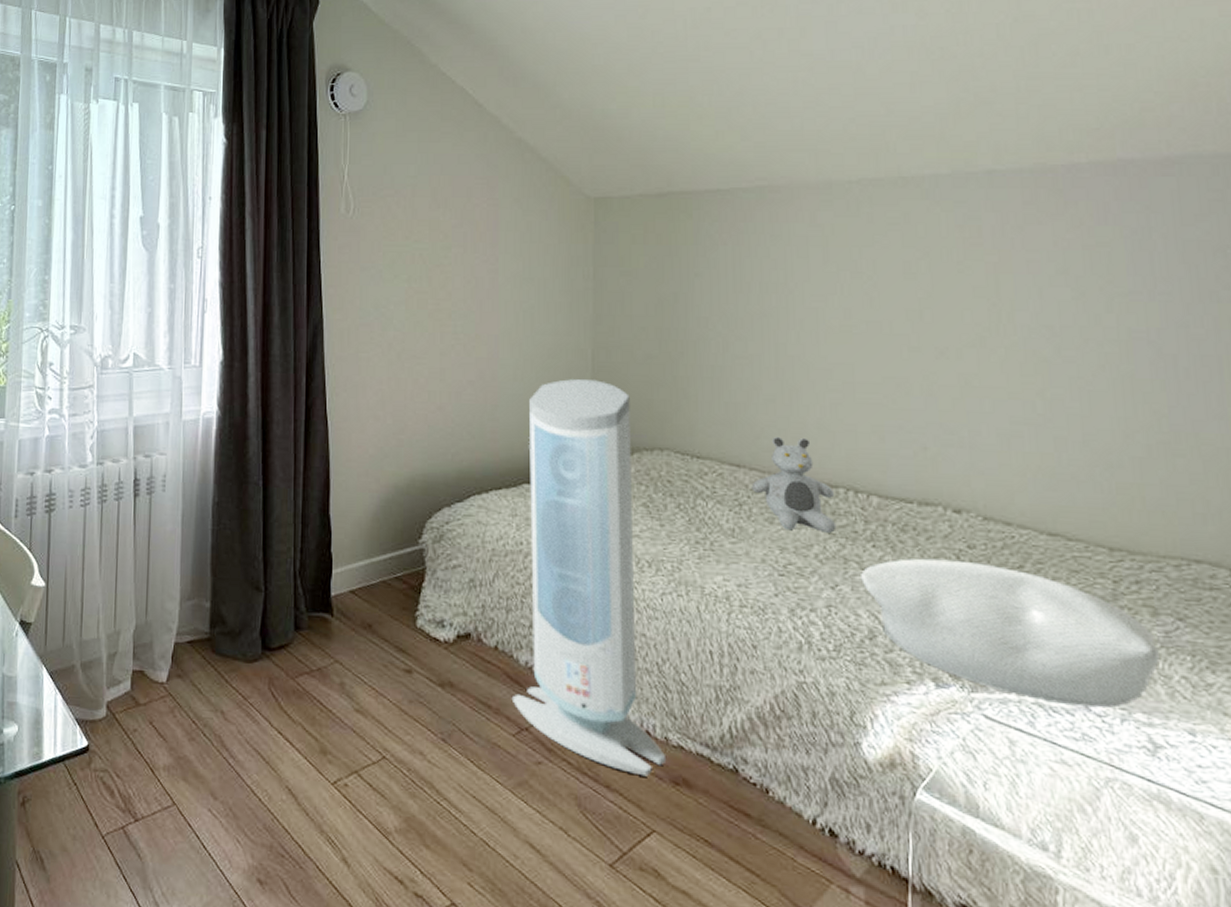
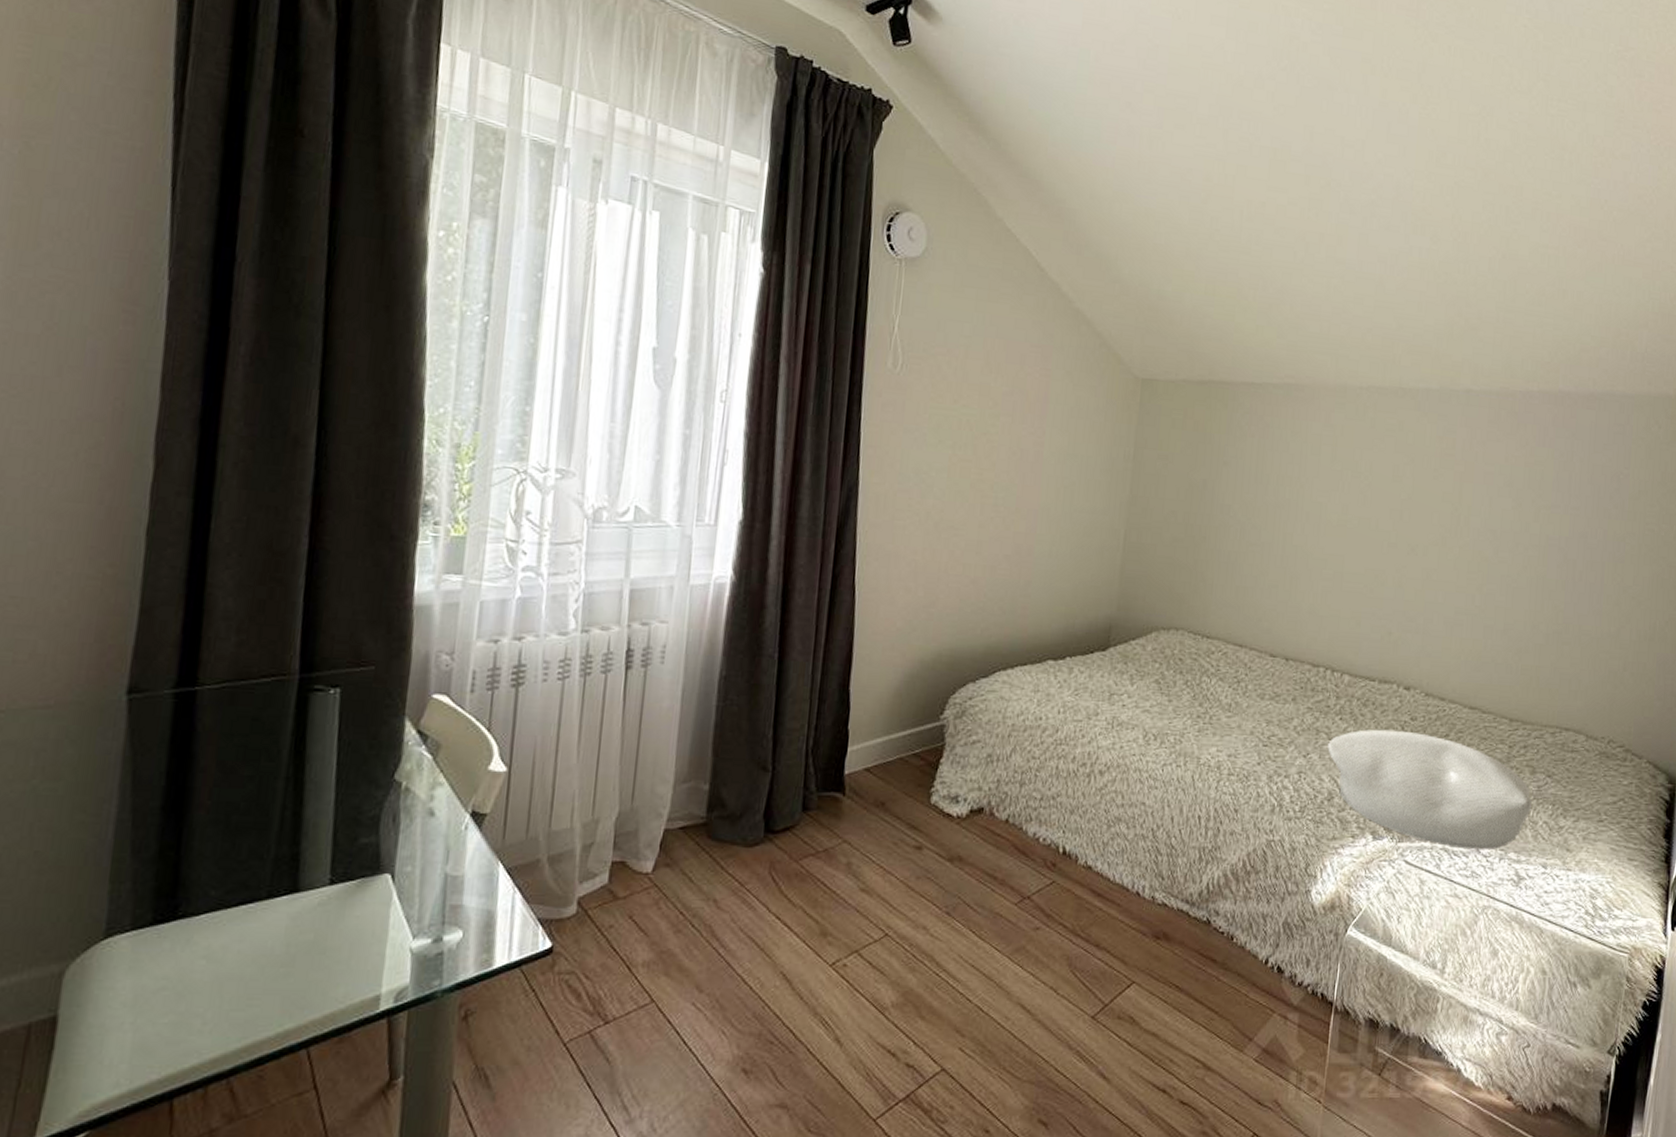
air purifier: present [511,379,665,777] -> none [1017,558,1154,934]
teddy bear: present [751,436,837,533] -> none [1249,619,1316,708]

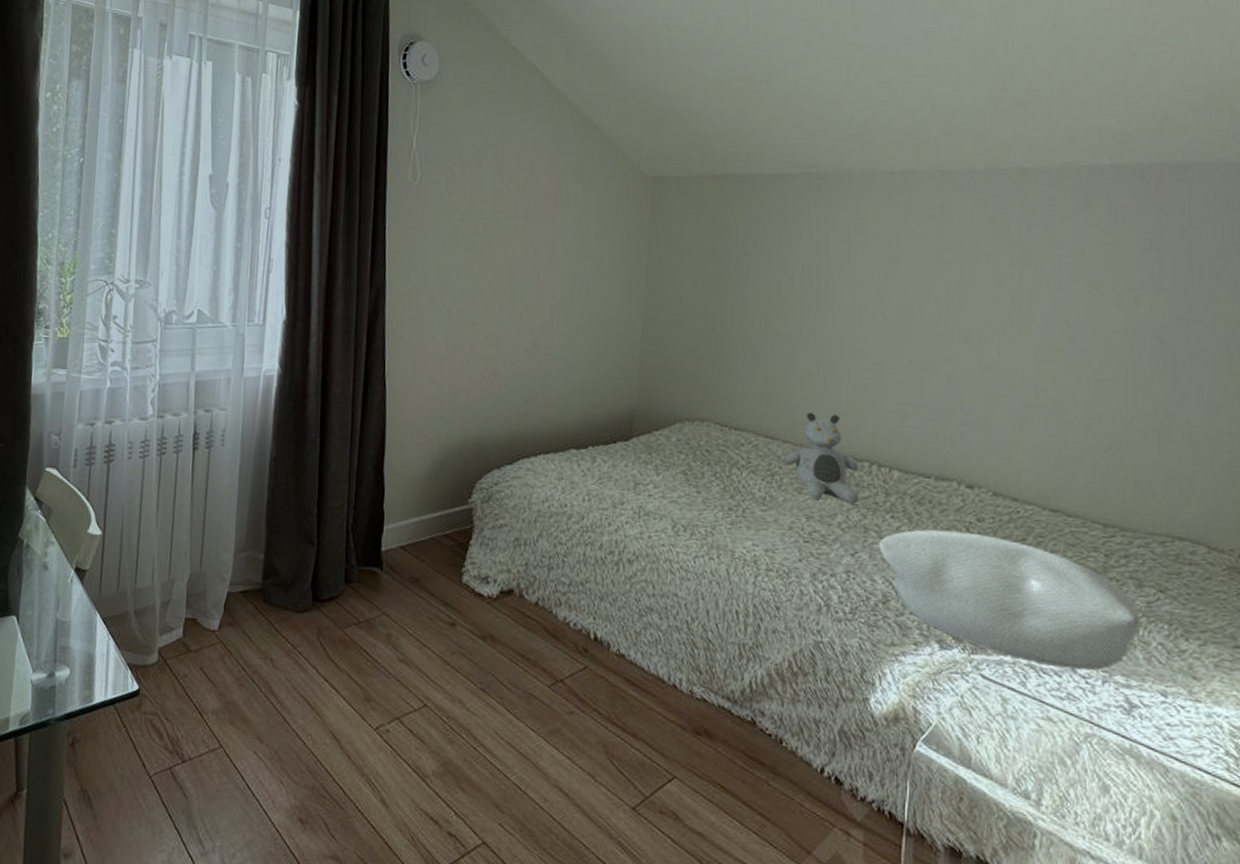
teddy bear: none [1249,619,1316,708] -> present [783,411,860,504]

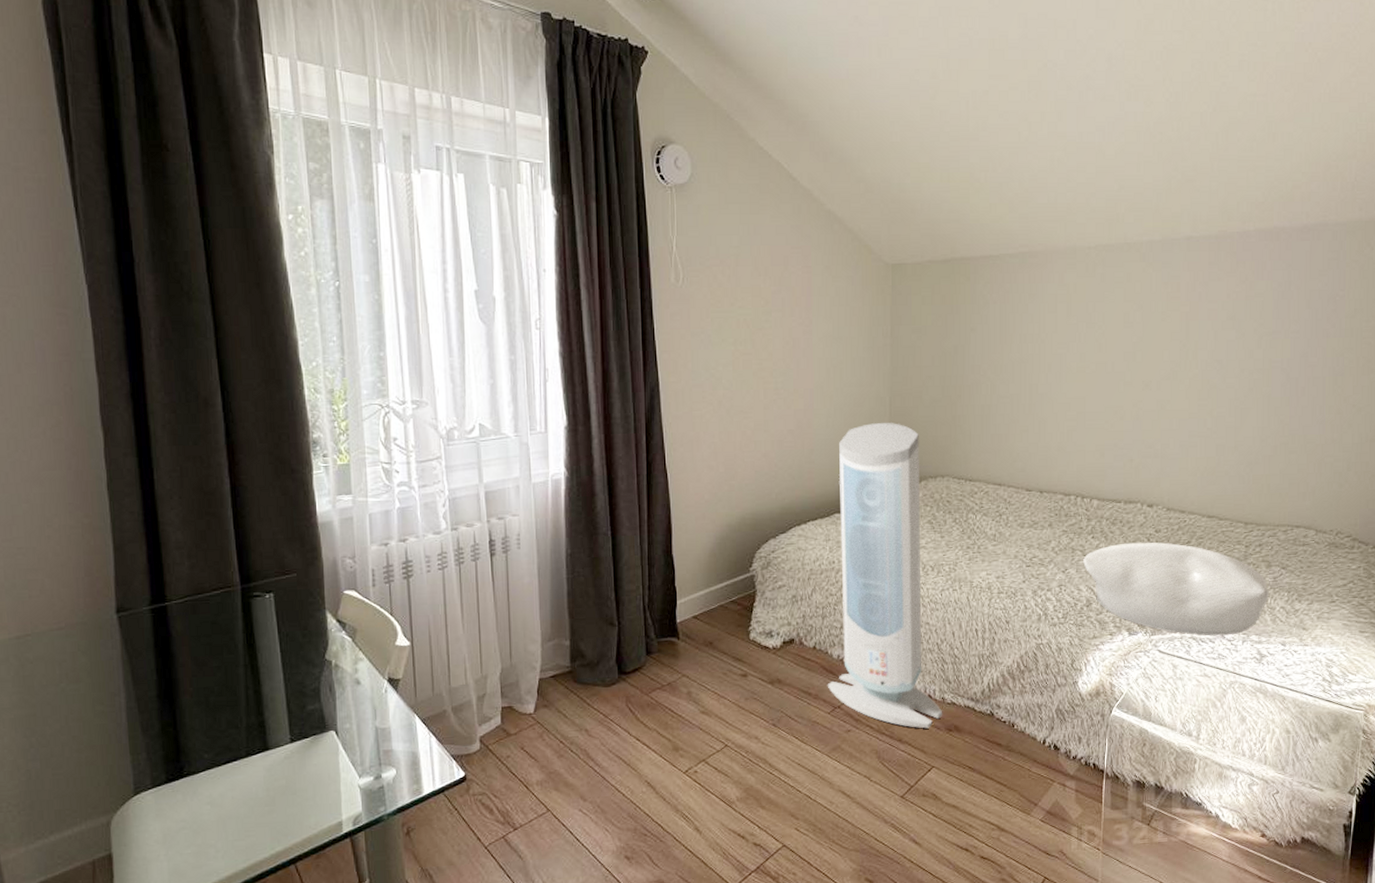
air purifier: none [549,350,689,727] -> present [827,423,942,729]
teddy bear: present [783,411,860,504] -> none [1009,459,1068,532]

